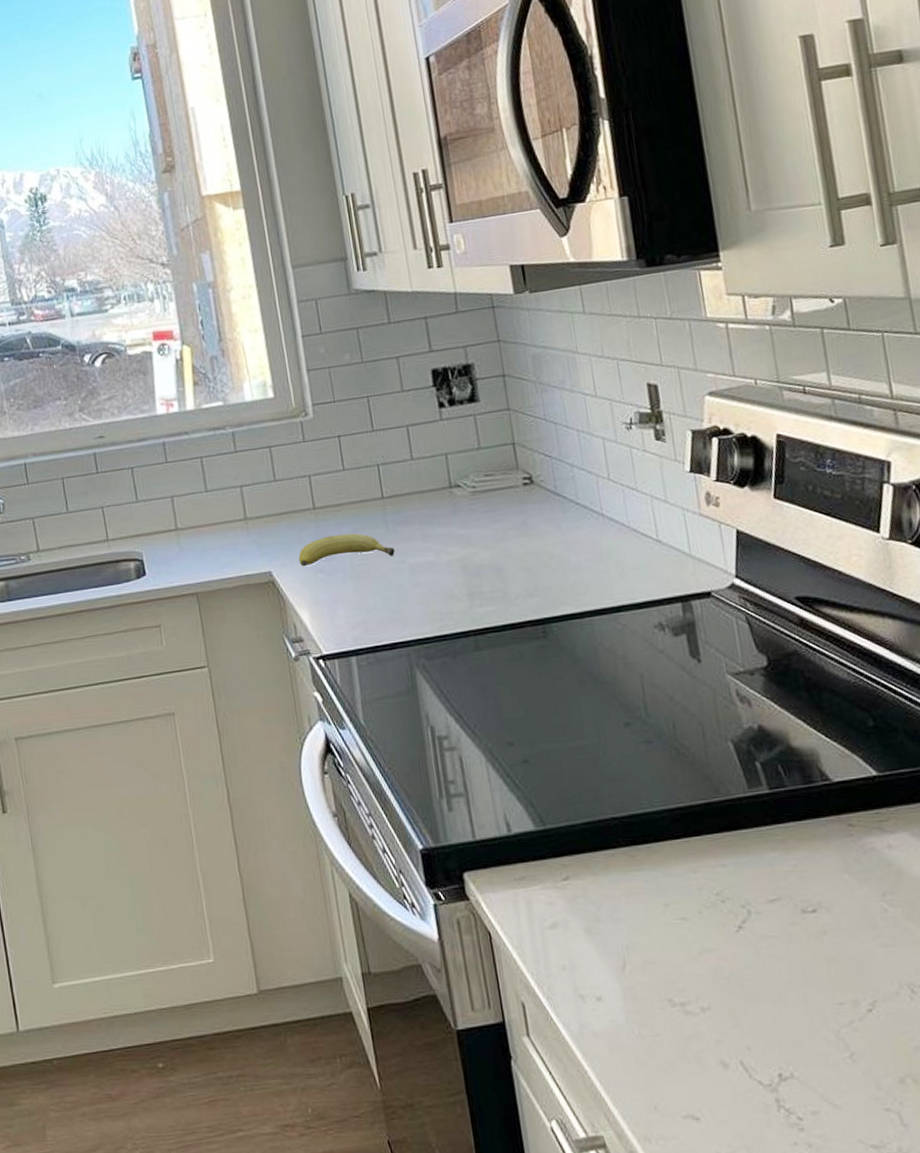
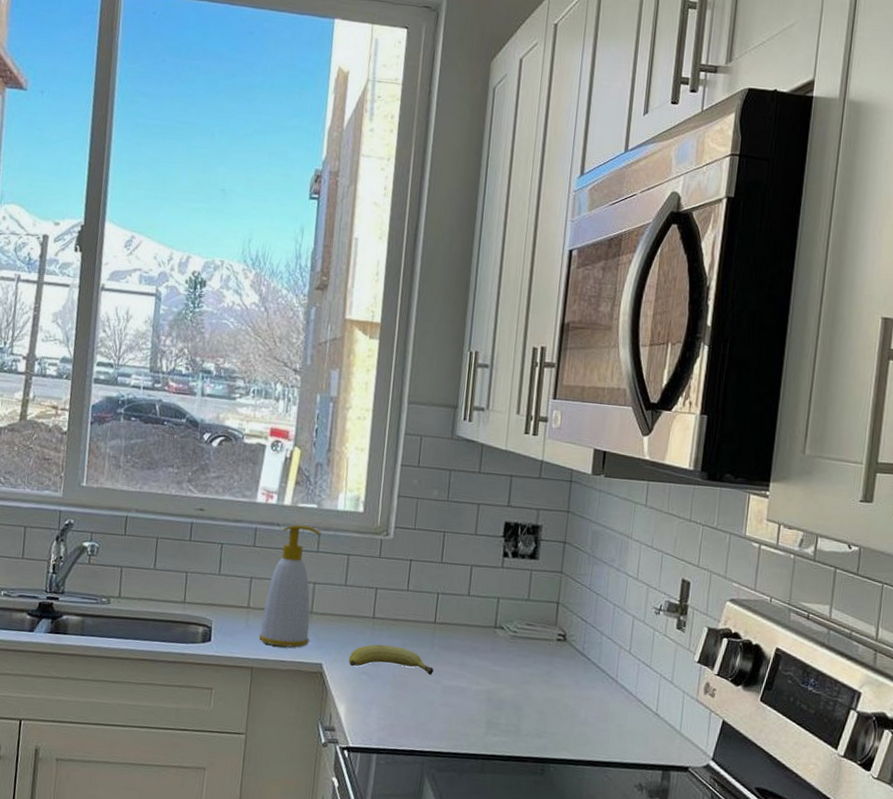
soap bottle: none [192,426,251,564] -> present [258,524,321,648]

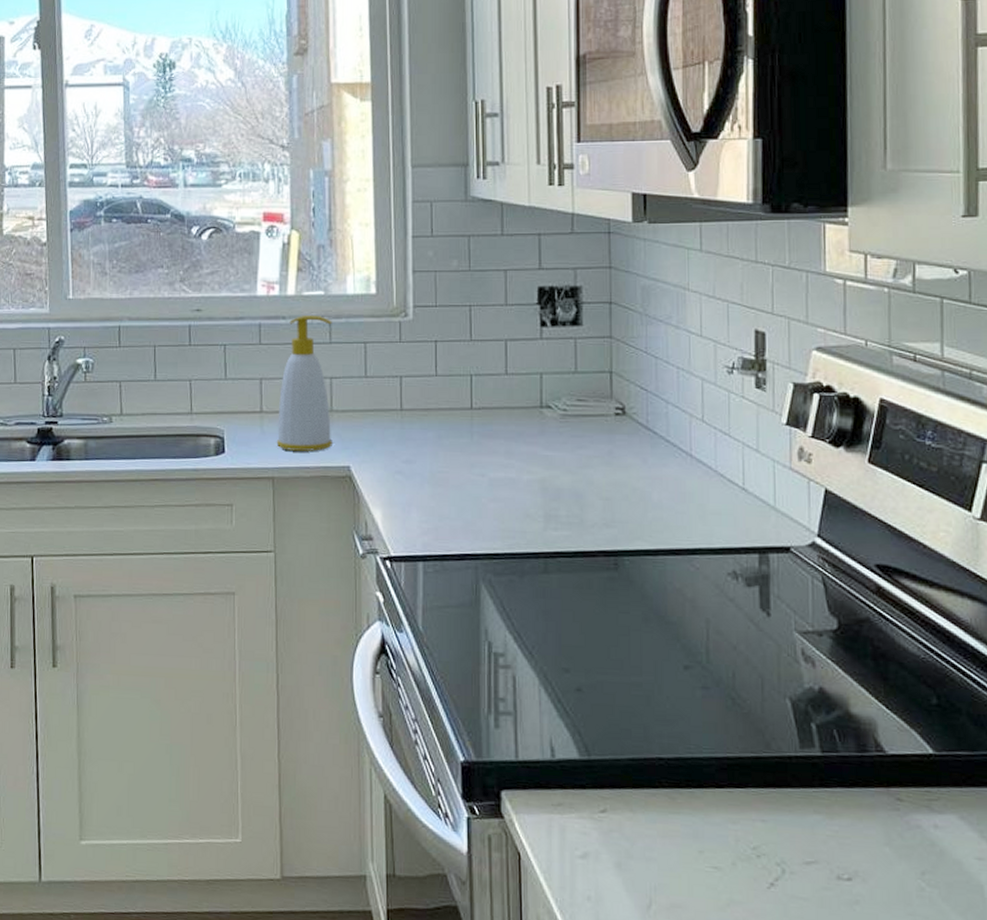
fruit: present [348,644,434,675] -> none [379,439,476,468]

